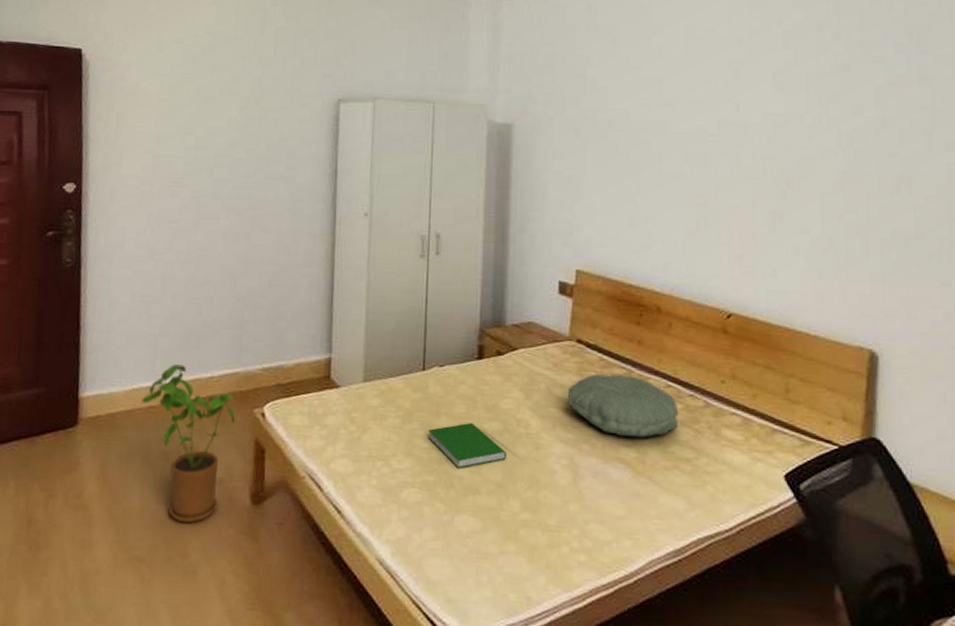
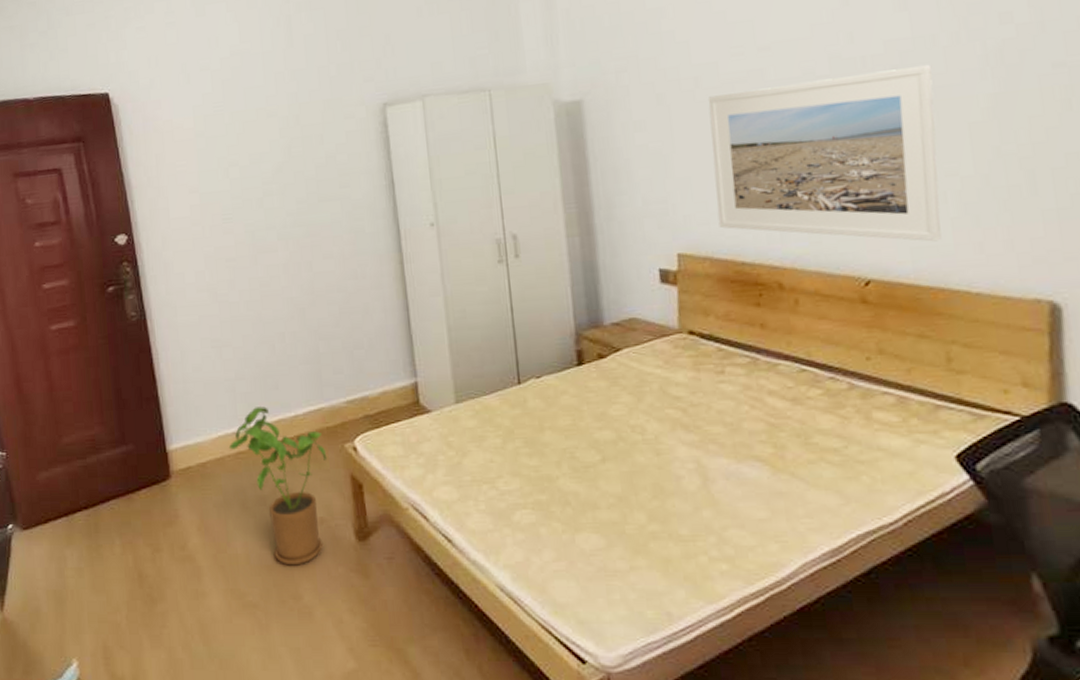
hardcover book: present [428,423,506,469] -> none [533,435,624,485]
pillow: present [567,374,679,438] -> none [684,363,819,432]
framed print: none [614,137,798,288] -> present [708,65,942,242]

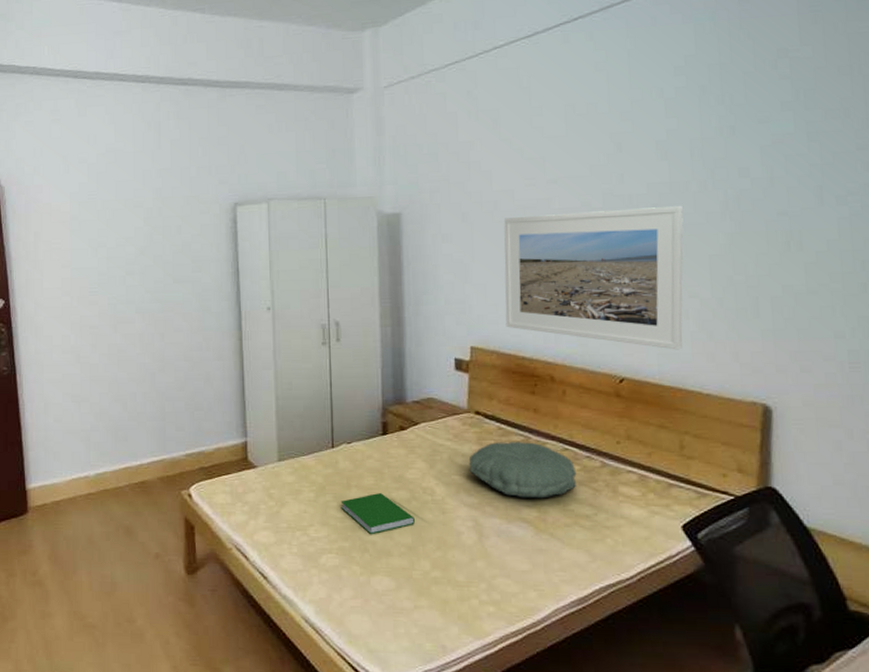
house plant: present [228,405,328,566] -> none [80,454,166,594]
hardcover book: none [533,435,624,485] -> present [340,493,415,535]
pillow: none [684,363,819,432] -> present [469,441,577,499]

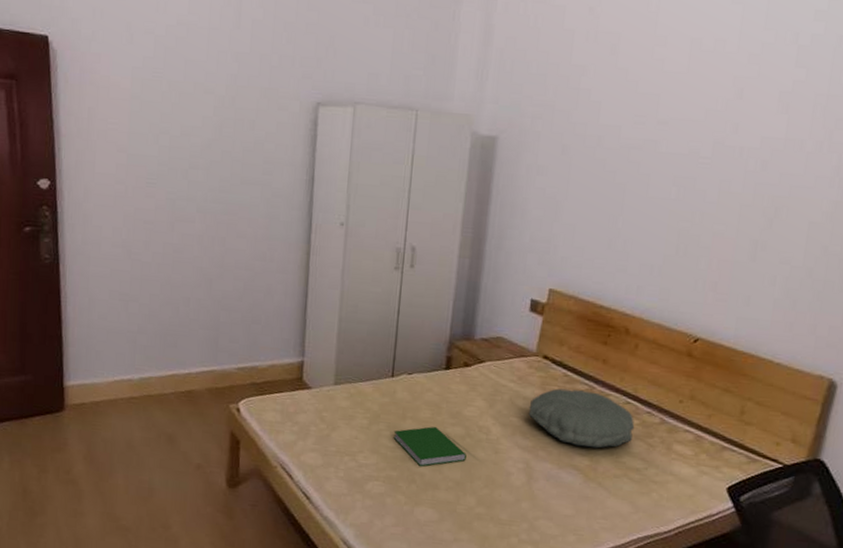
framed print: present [503,206,684,350] -> none [589,156,794,316]

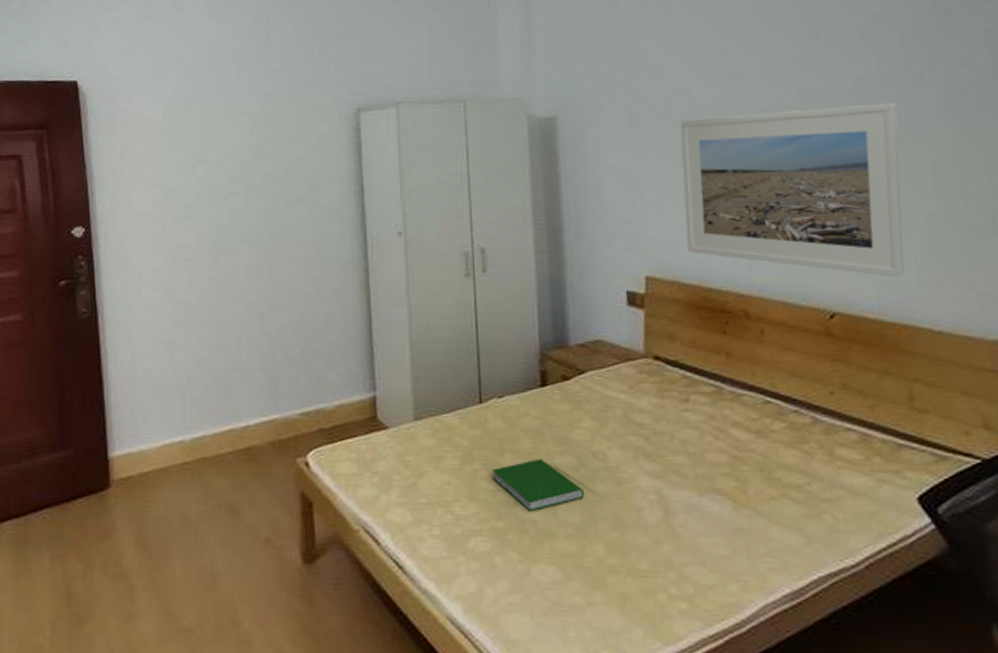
pillow: present [528,388,635,448] -> none [648,392,783,464]
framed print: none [589,156,794,316] -> present [680,103,905,278]

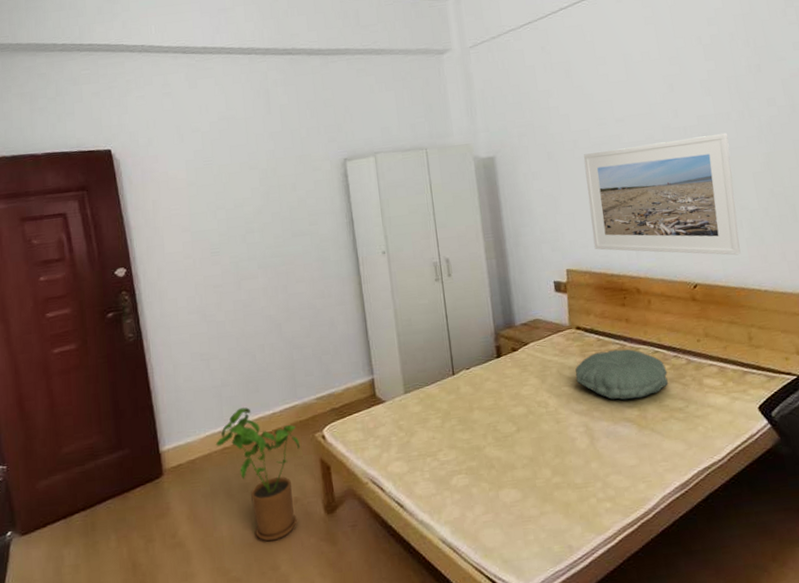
house plant: none [174,413,278,589] -> present [215,406,301,542]
hardcover book: present [492,459,584,512] -> none [465,411,533,452]
pillow: none [648,392,783,464] -> present [575,349,668,400]

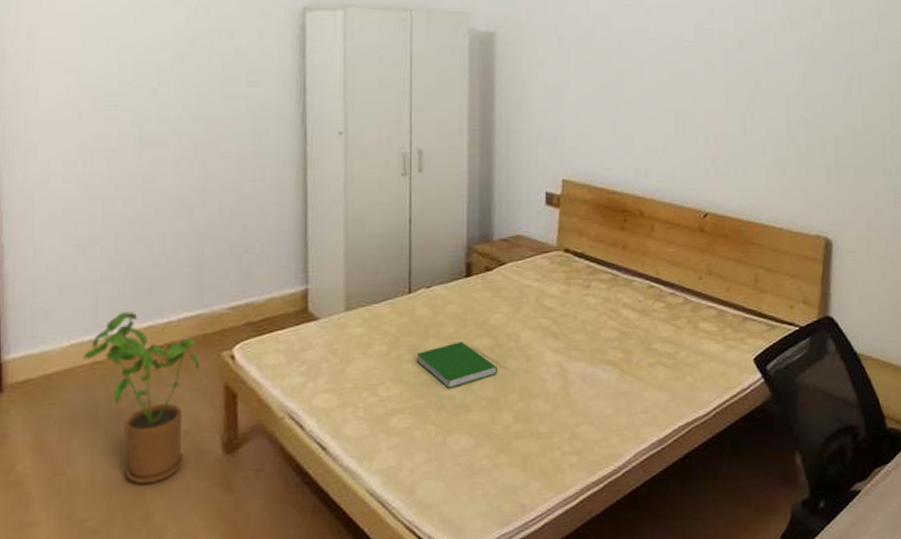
hardcover book: none [465,411,533,452] -> present [416,342,497,390]
pillow: present [575,349,668,400] -> none [556,279,661,340]
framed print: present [583,133,741,256] -> none [598,43,766,185]

